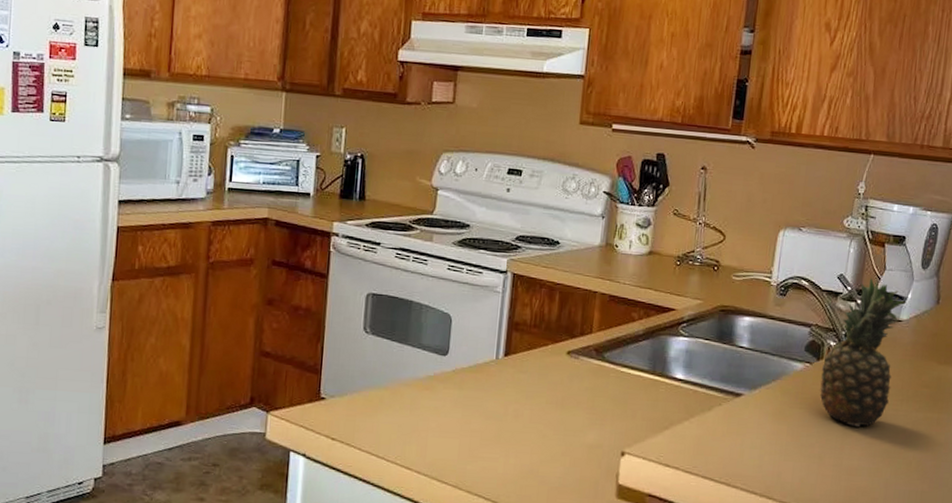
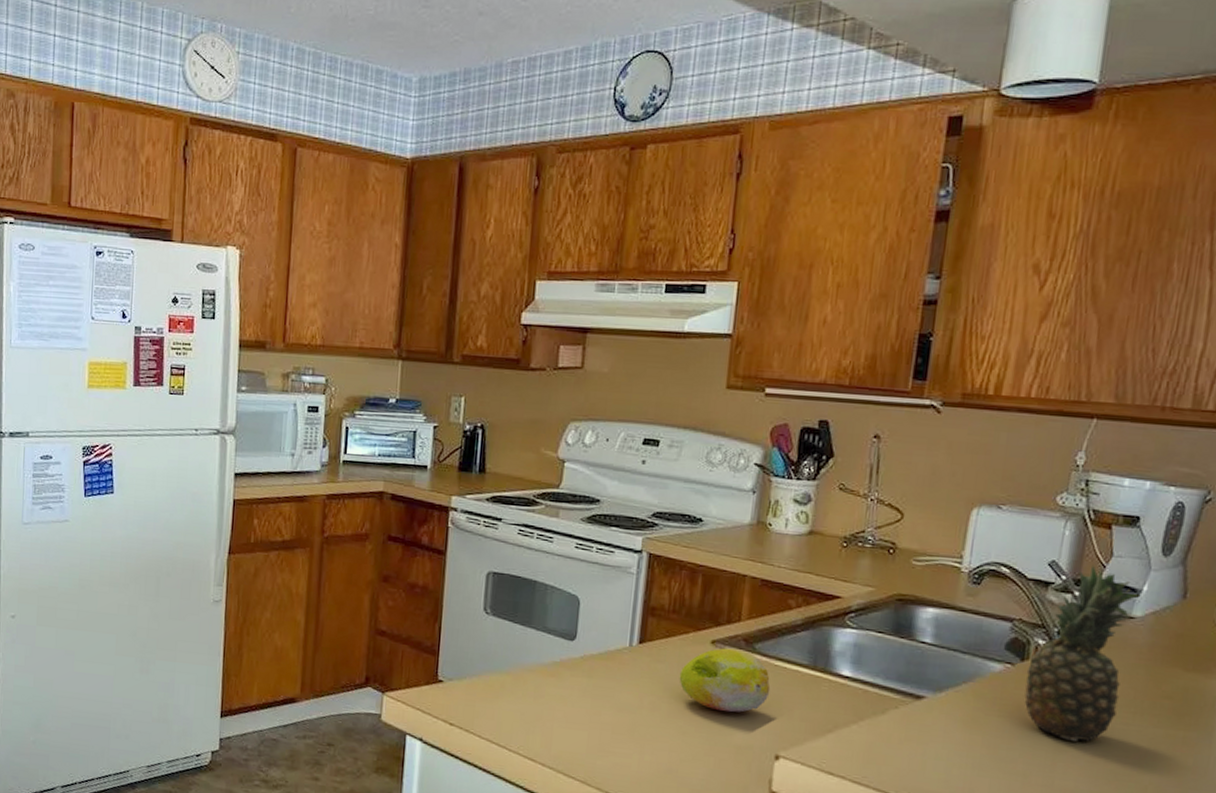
fruit: none [539,357,617,416] -> present [679,648,771,713]

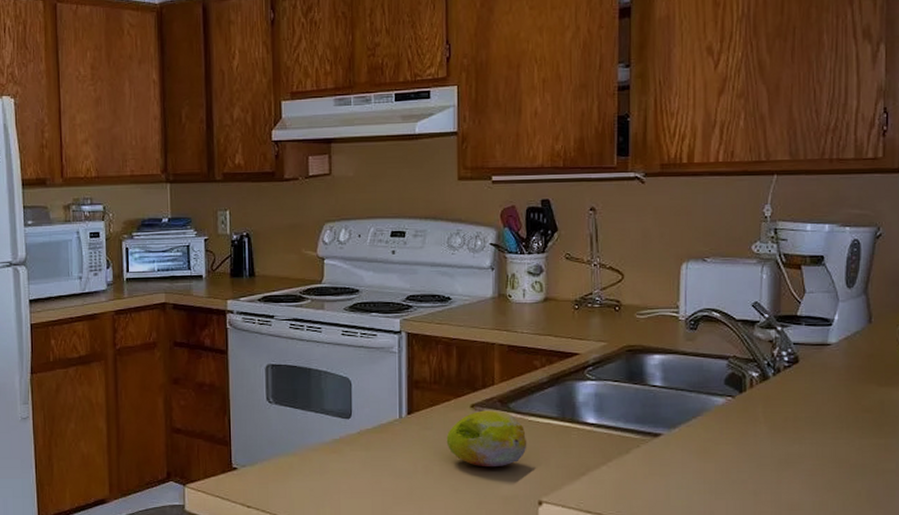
fruit: present [1024,565,1139,742] -> none [745,302,832,458]

